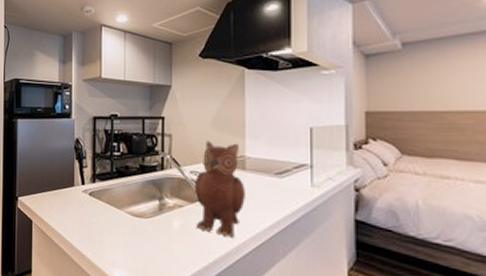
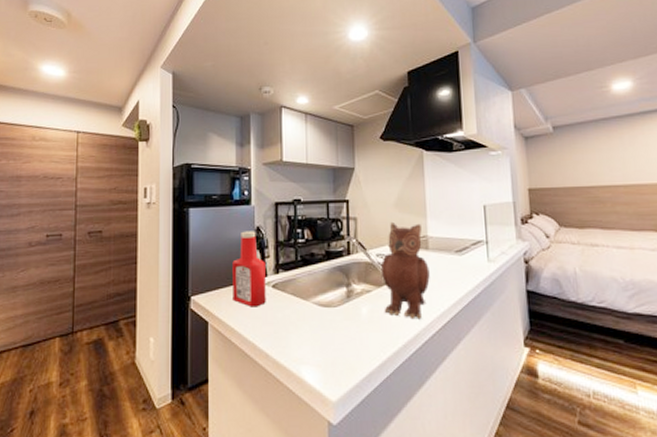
ketchup bottle: none [54,142,83,212] -> present [232,231,266,307]

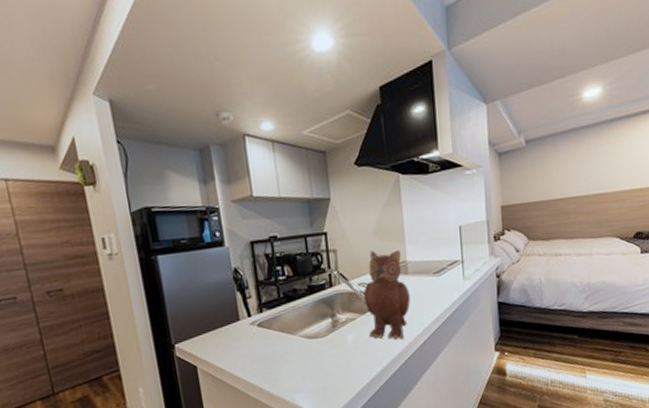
ketchup bottle: present [232,231,266,307] -> none [213,273,253,348]

